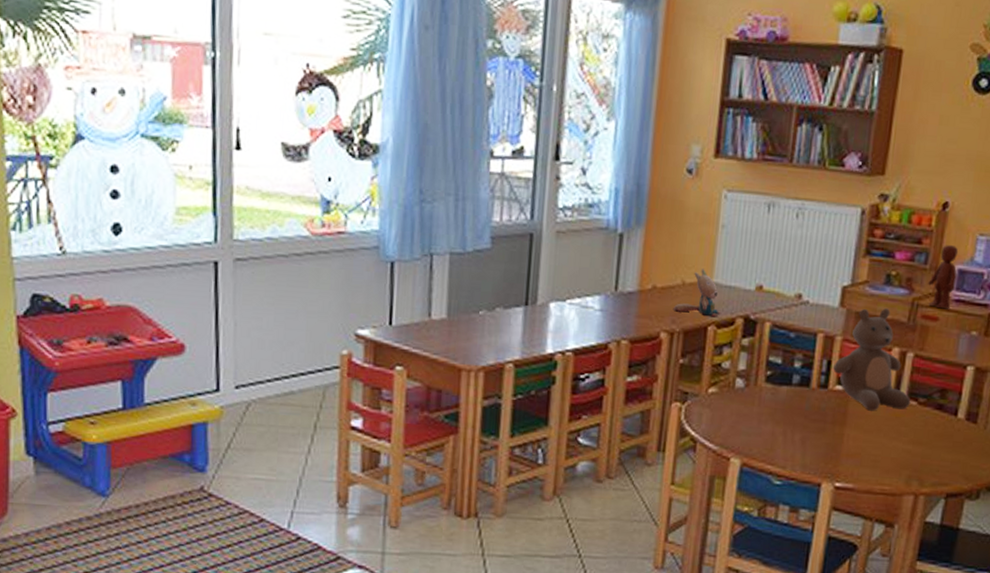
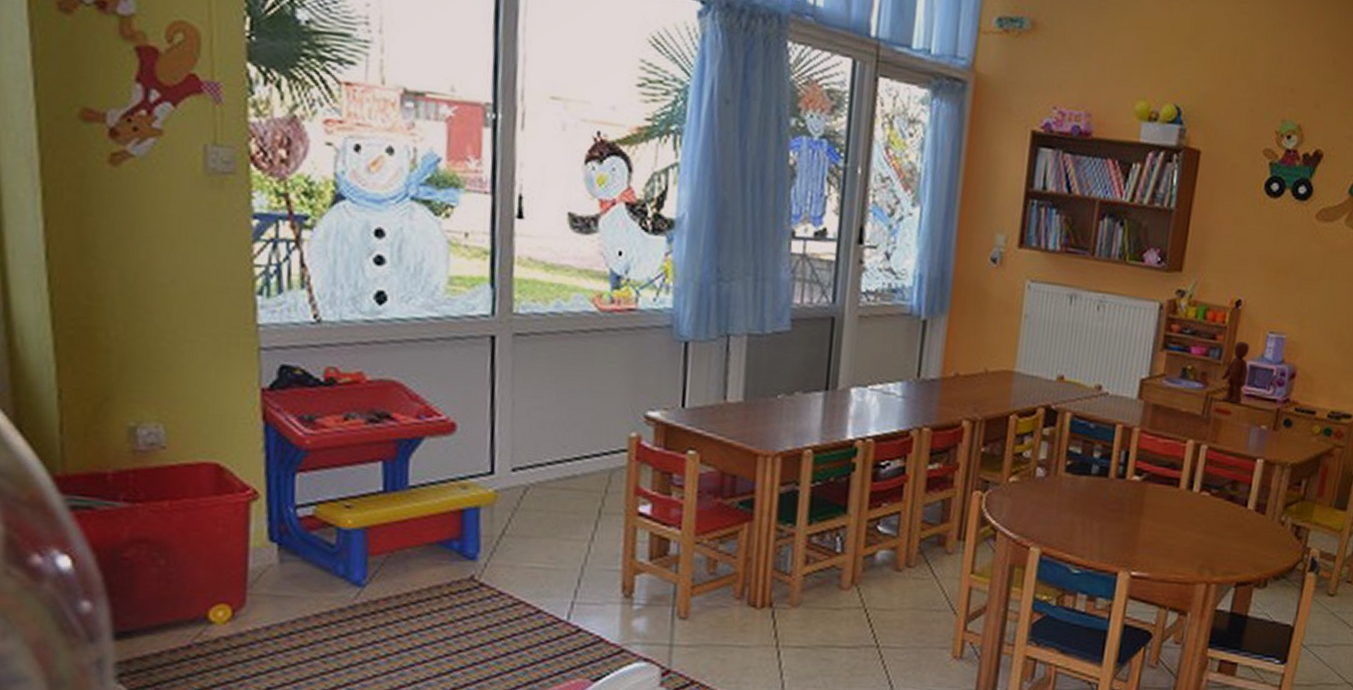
toy animal: present [673,269,721,318] -> none [975,358,1023,407]
teddy bear: present [833,308,911,411] -> none [1131,401,1204,502]

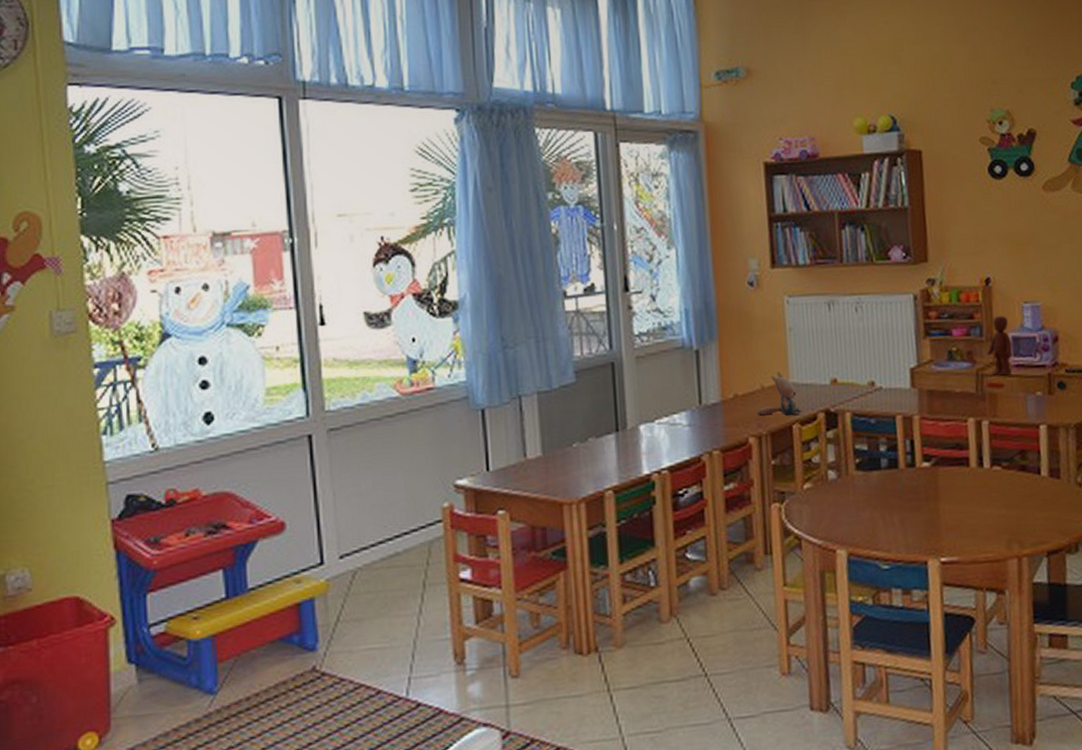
toy animal: none [975,358,1023,407] -> present [756,371,802,416]

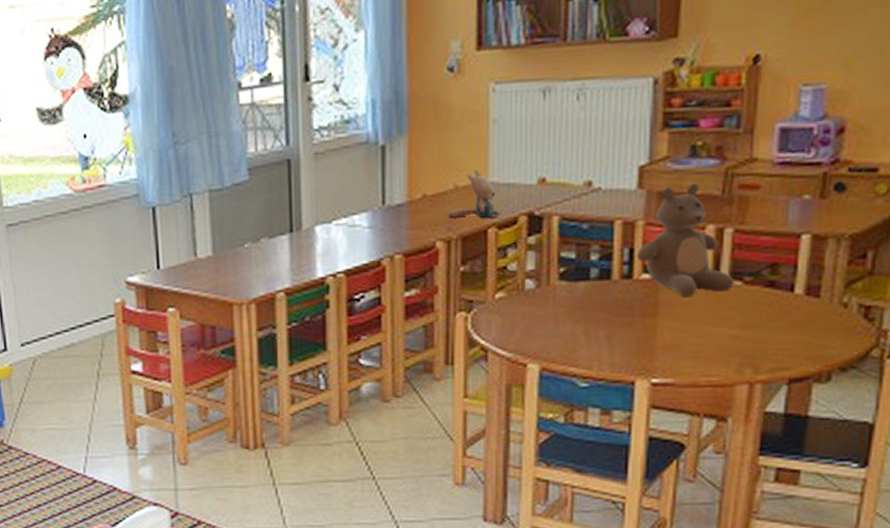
teddy bear: none [916,383,995,482] -> present [637,183,735,298]
doll: present [986,316,1013,376] -> none [742,102,779,175]

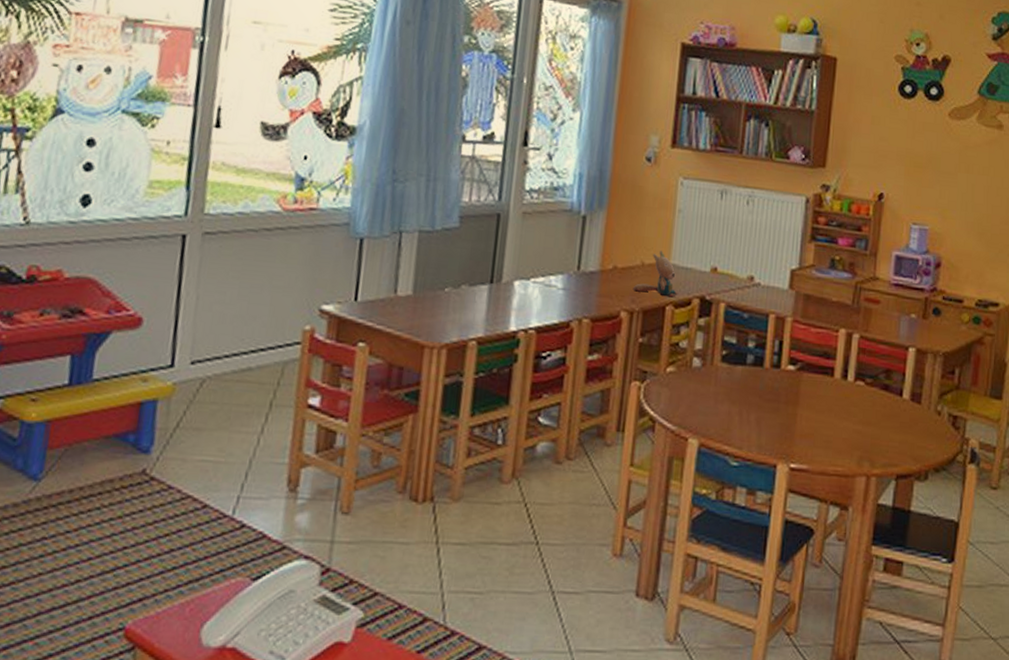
teddy bear: present [637,183,735,298] -> none [785,291,859,391]

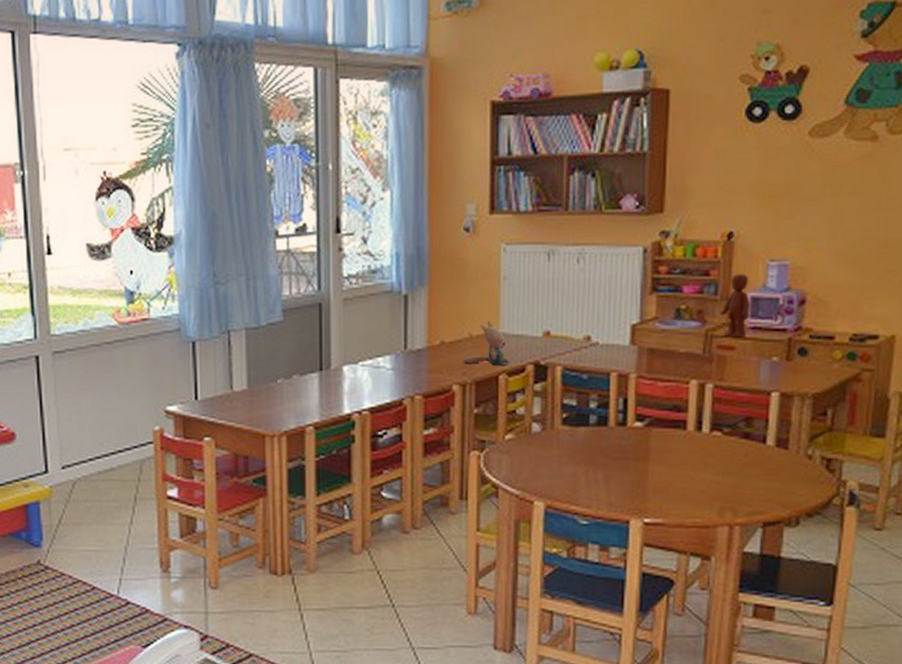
doll: none [868,232,895,293] -> present [719,274,750,338]

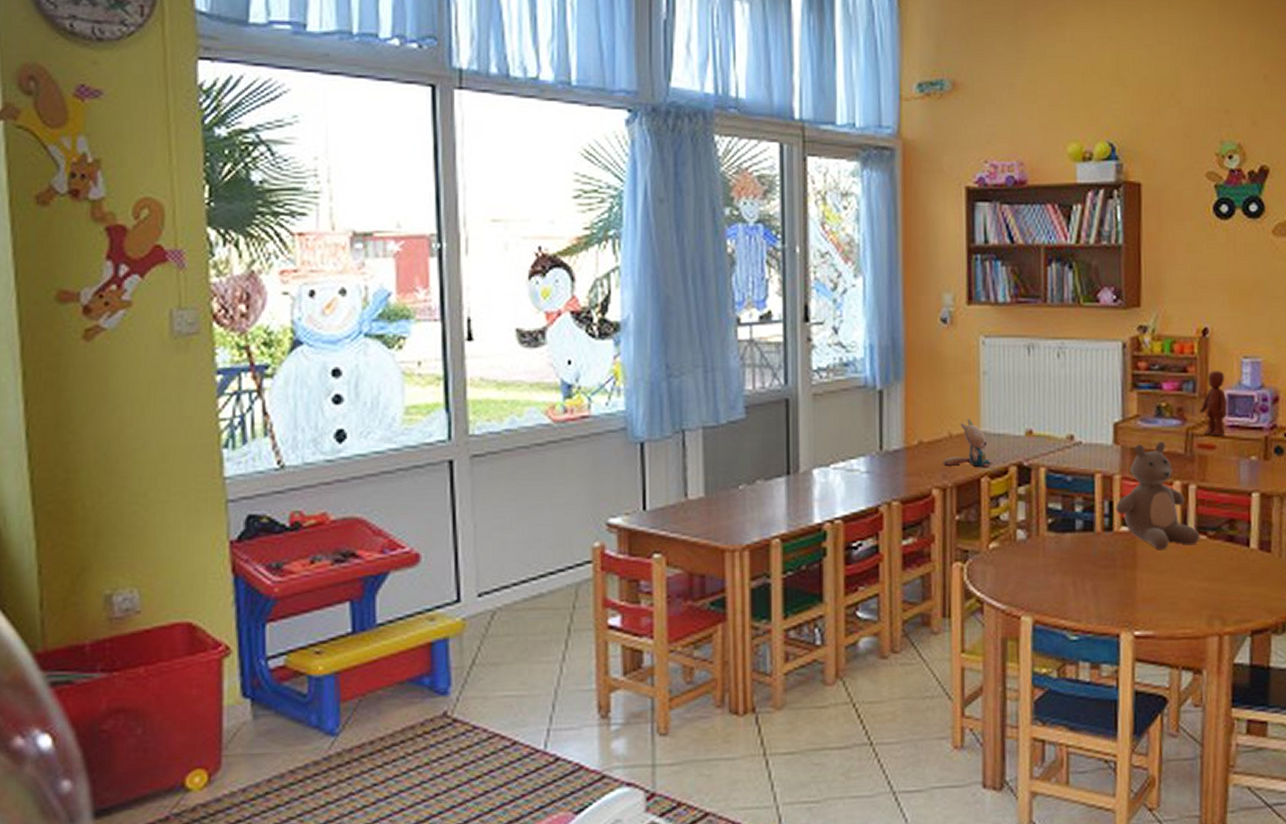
teddy bear: none [630,342,715,445] -> present [1116,441,1200,550]

